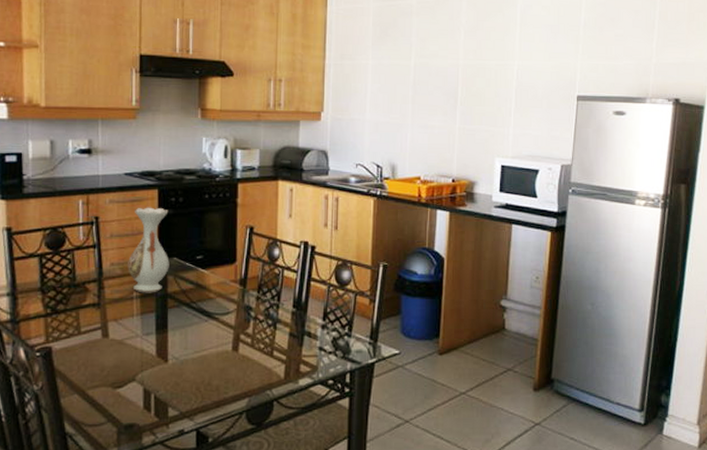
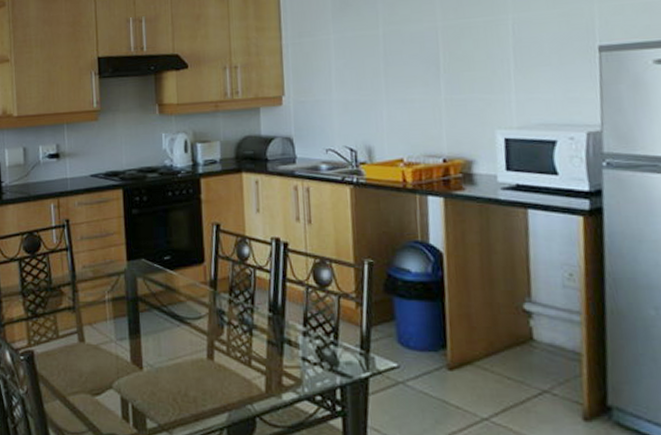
vase: present [127,207,170,293] -> none [98,207,138,296]

